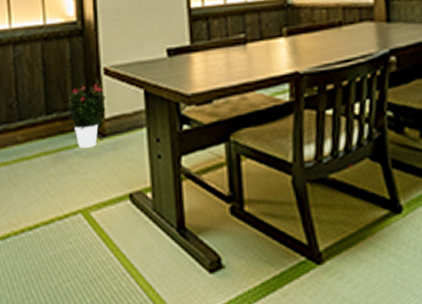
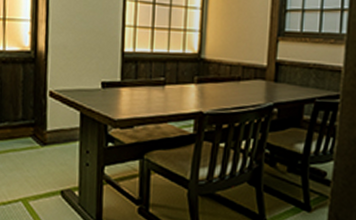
potted flower: present [68,84,107,149] -> none [17,103,50,153]

